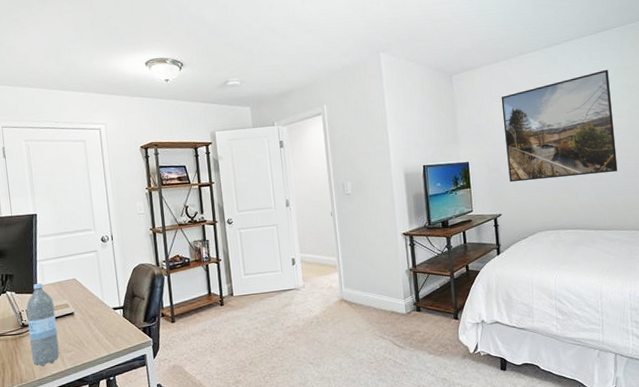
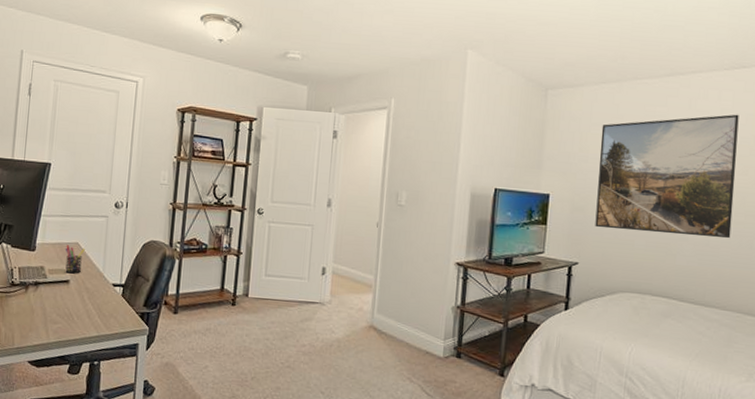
water bottle: present [26,282,59,367] -> none [14,240,50,334]
pen holder: none [64,282,83,307] -> present [65,245,85,274]

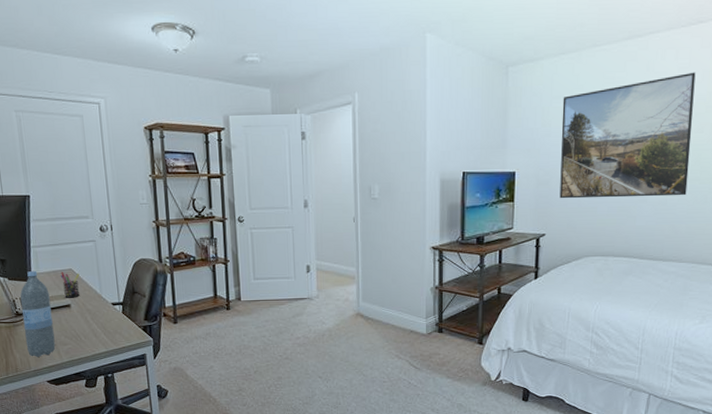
water bottle: none [14,240,50,334] -> present [20,270,56,357]

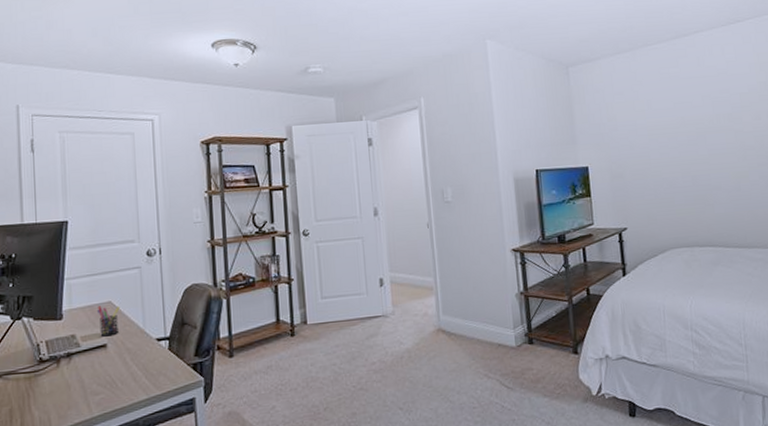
water bottle: present [20,270,56,357] -> none [46,306,85,414]
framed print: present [559,72,696,199] -> none [624,65,758,191]

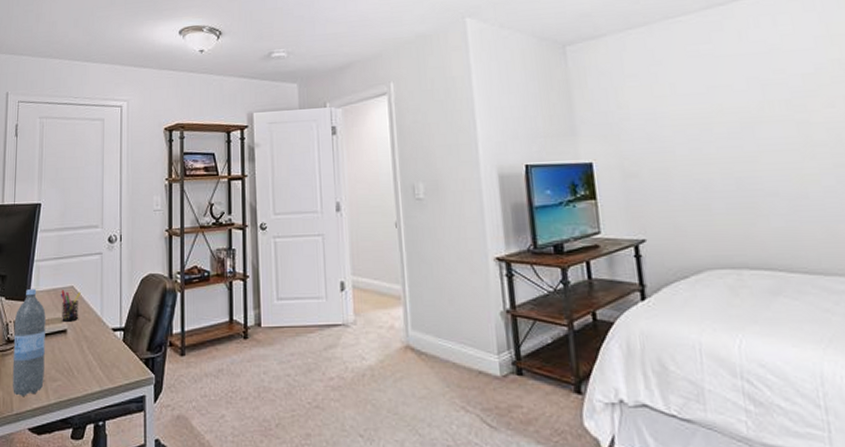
water bottle: none [46,306,85,414] -> present [12,288,46,396]

